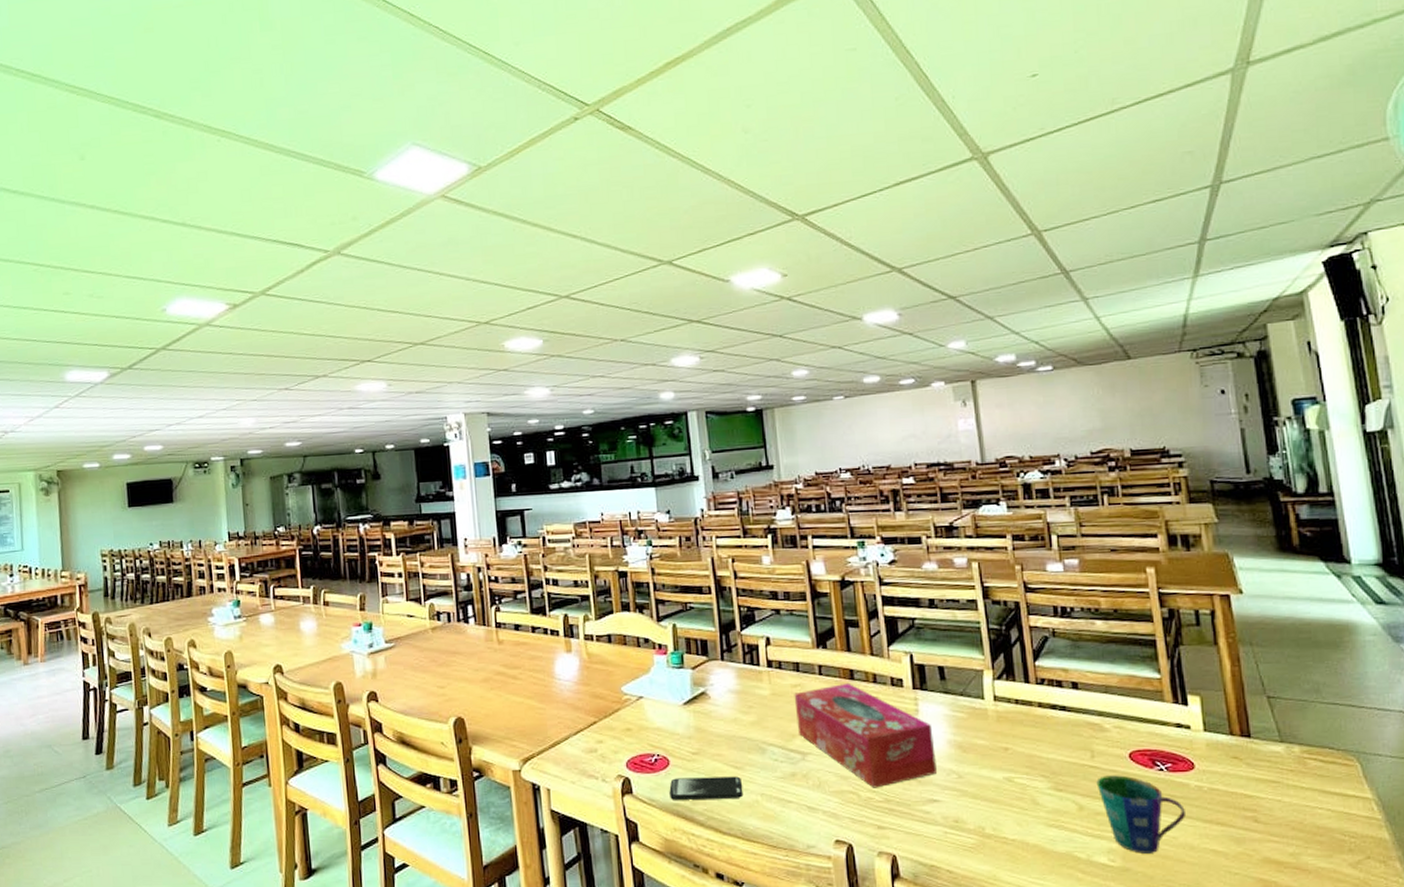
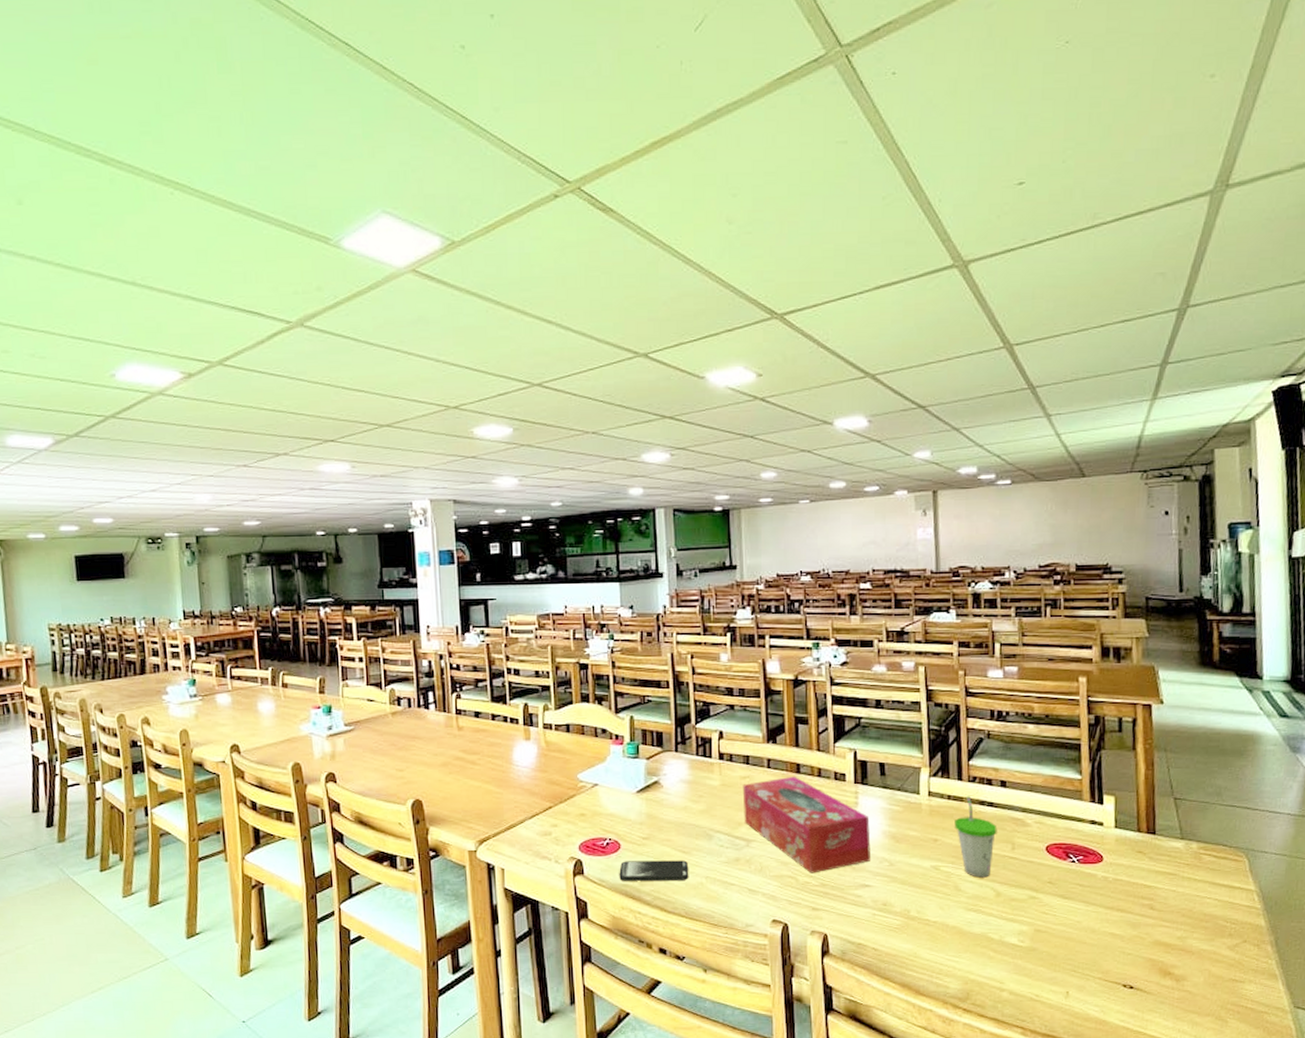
cup: none [1025,699,1073,790] -> present [954,795,997,878]
cup: present [1096,775,1185,854] -> none [1014,866,1091,935]

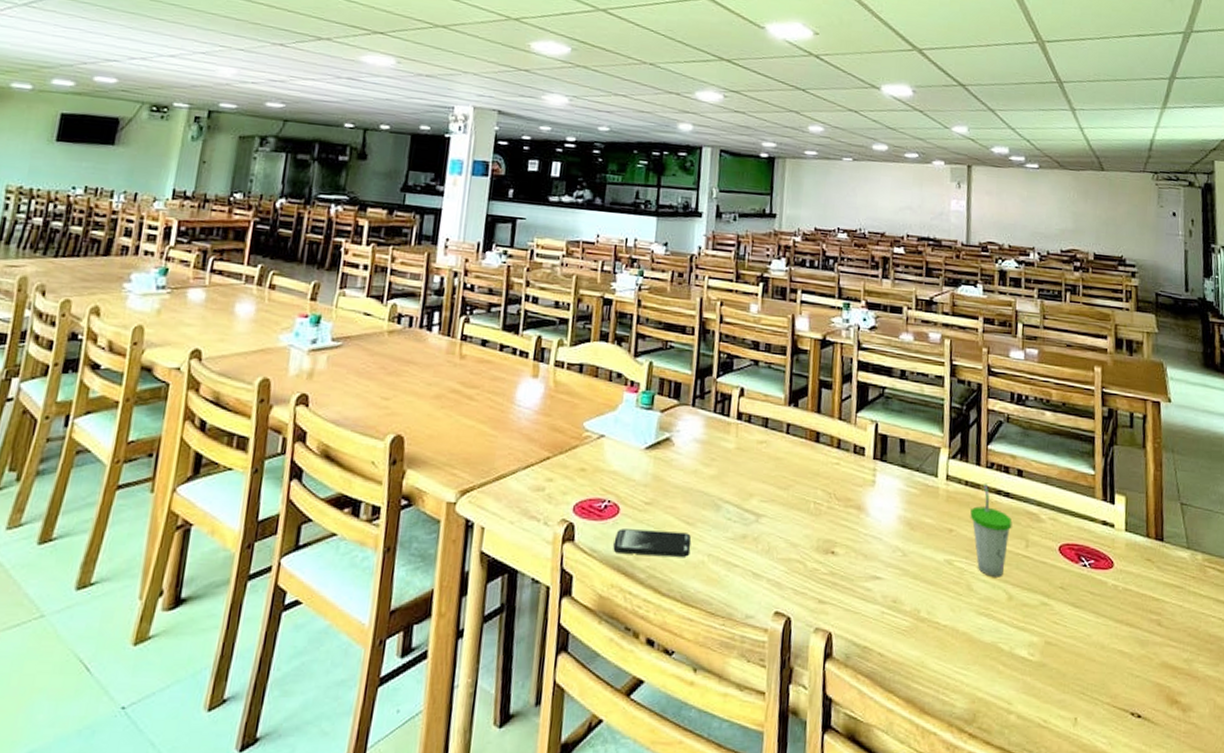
tissue box: present [742,776,871,874] -> none [756,445,886,559]

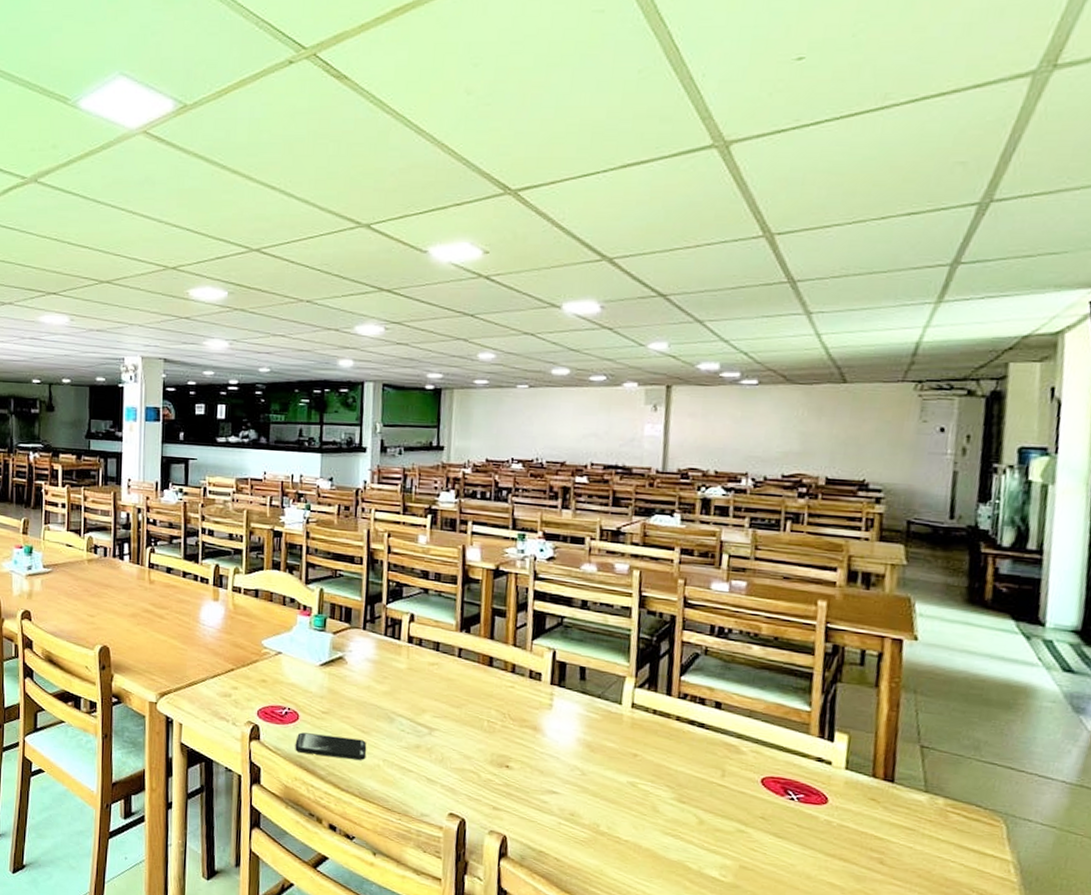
cup: present [970,482,1012,577] -> none [658,712,707,803]

